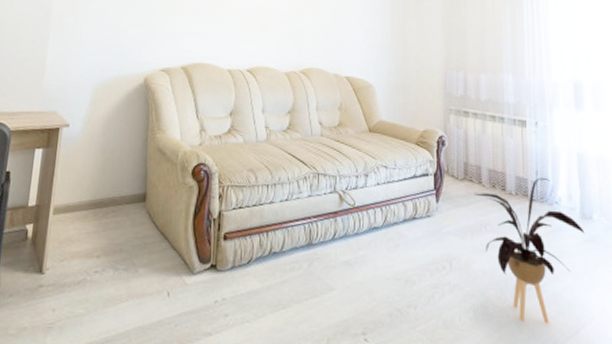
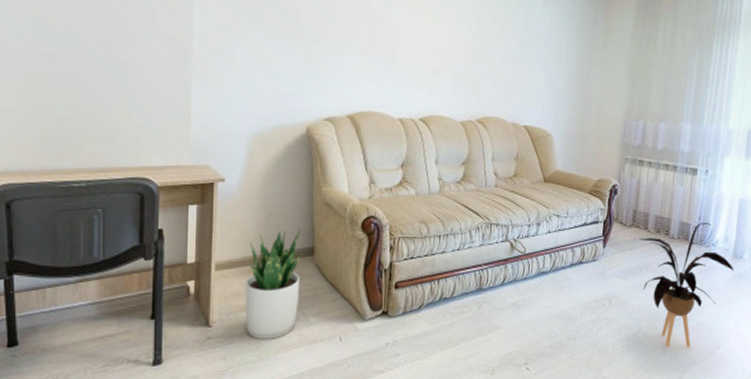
planter: none [76,175,135,290] -> present [245,229,302,339]

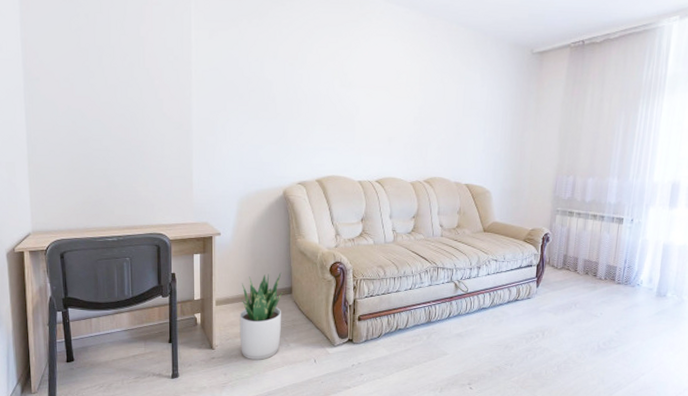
house plant: present [639,222,734,347] -> none [569,265,658,373]

